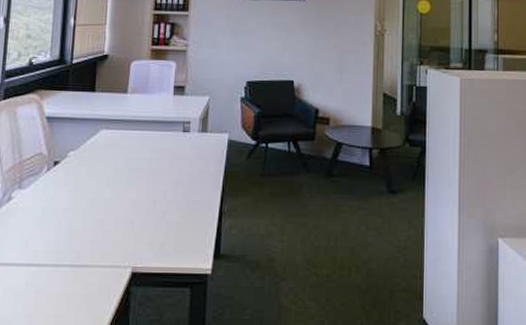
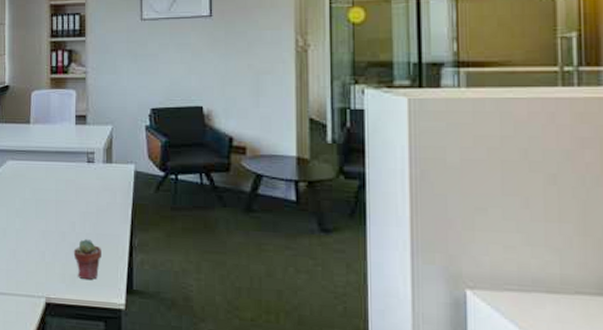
potted succulent: none [163,207,192,248] -> present [73,239,101,281]

